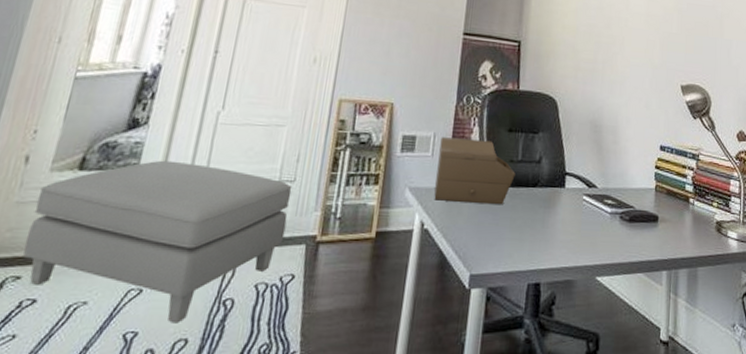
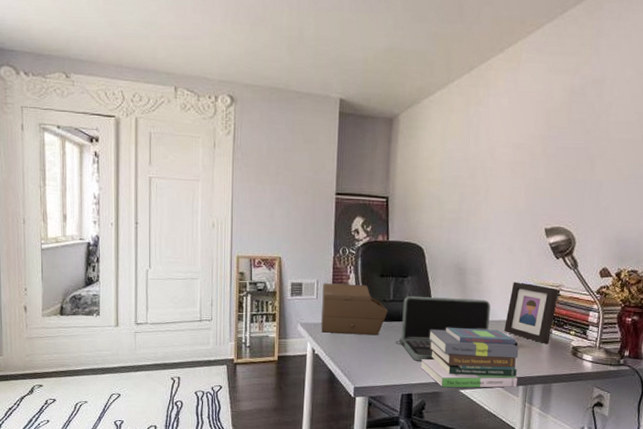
ottoman: present [23,160,293,323] -> none [39,307,211,416]
laptop: none [522,155,629,239] -> present [395,295,491,361]
books: none [550,196,661,275] -> present [420,328,519,388]
picture frame: none [644,143,698,217] -> present [504,282,559,344]

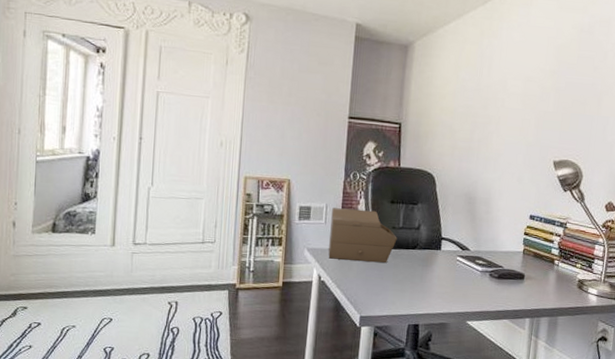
laptop: present [395,295,491,361] -> none [403,223,500,291]
books: present [420,328,519,388] -> none [428,257,526,320]
picture frame: present [504,282,559,344] -> none [512,213,566,276]

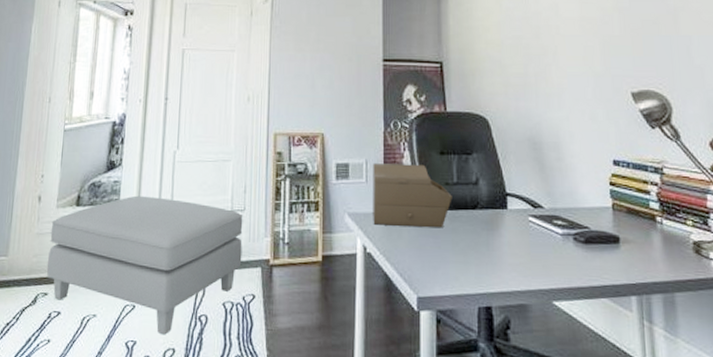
ottoman: none [25,225,214,343] -> present [46,195,243,335]

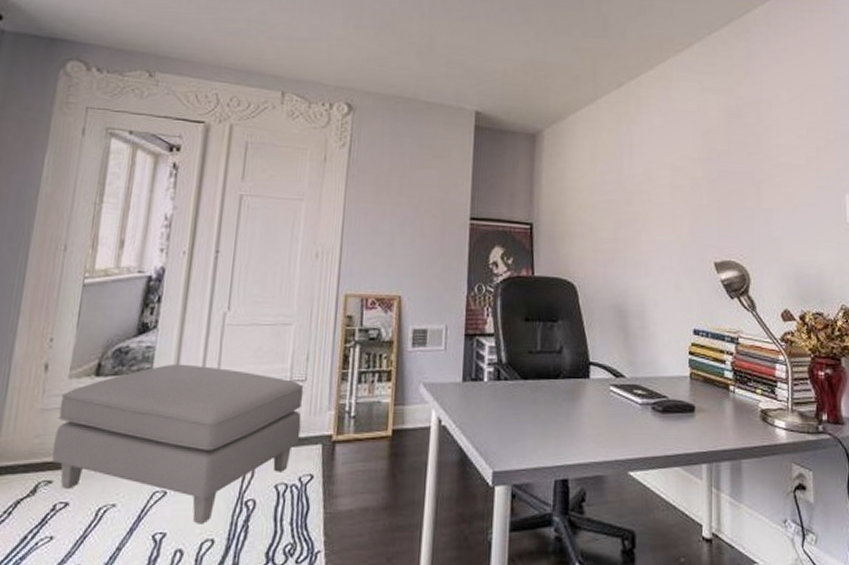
sewing box: present [372,163,452,227] -> none [449,329,535,398]

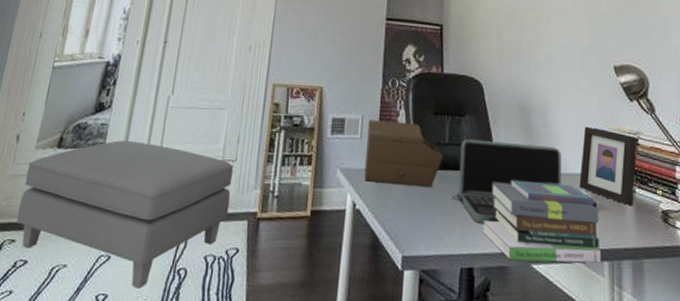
sewing box: none [449,329,535,398] -> present [364,120,443,187]
laptop: none [545,345,659,433] -> present [452,138,561,223]
books: none [577,387,699,469] -> present [482,180,601,264]
picture frame: none [678,327,737,406] -> present [579,126,637,205]

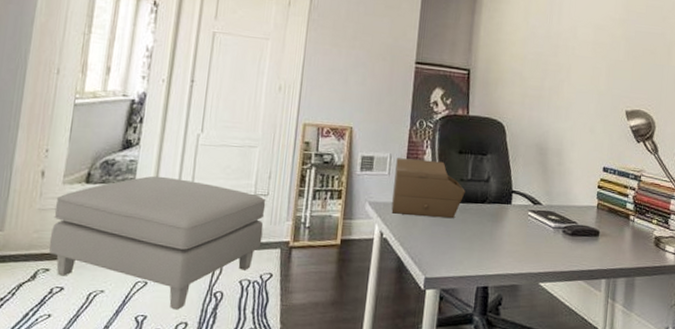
laptop: present [452,138,561,223] -> none [472,175,572,249]
books: present [482,180,601,264] -> none [498,212,601,281]
picture frame: present [579,126,637,205] -> none [586,165,640,233]

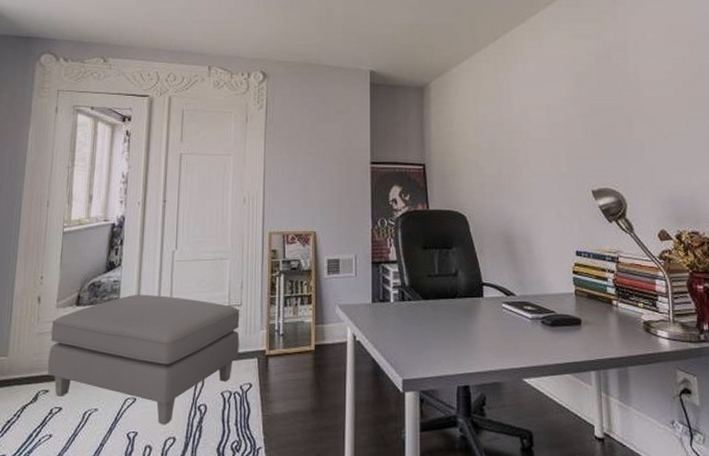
sewing box: present [391,158,465,218] -> none [361,258,434,315]

